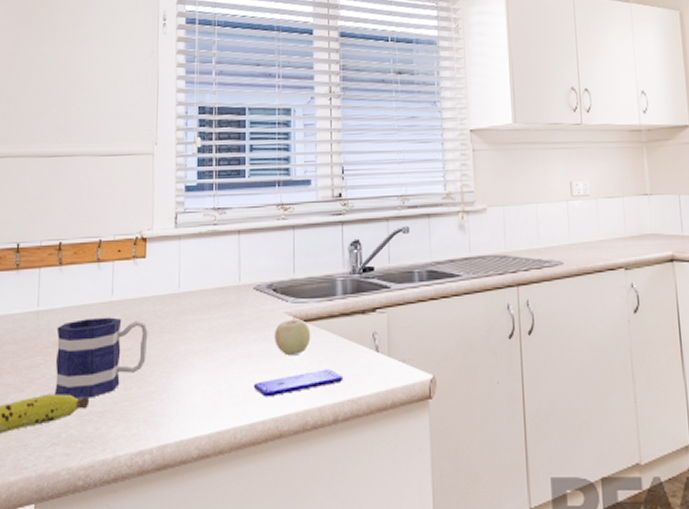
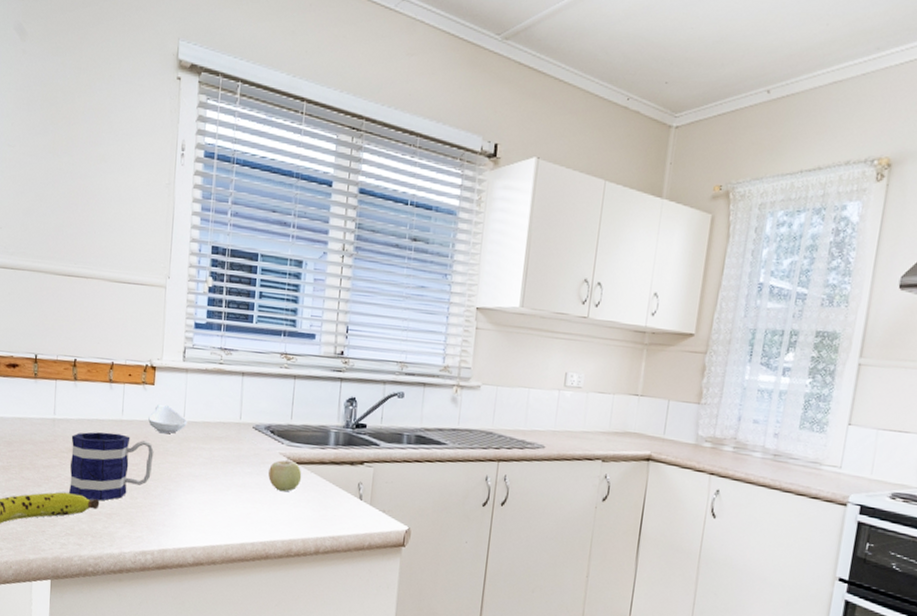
spoon rest: none [141,278,183,309] -> present [148,405,187,434]
smartphone: present [253,369,344,397] -> none [245,507,328,524]

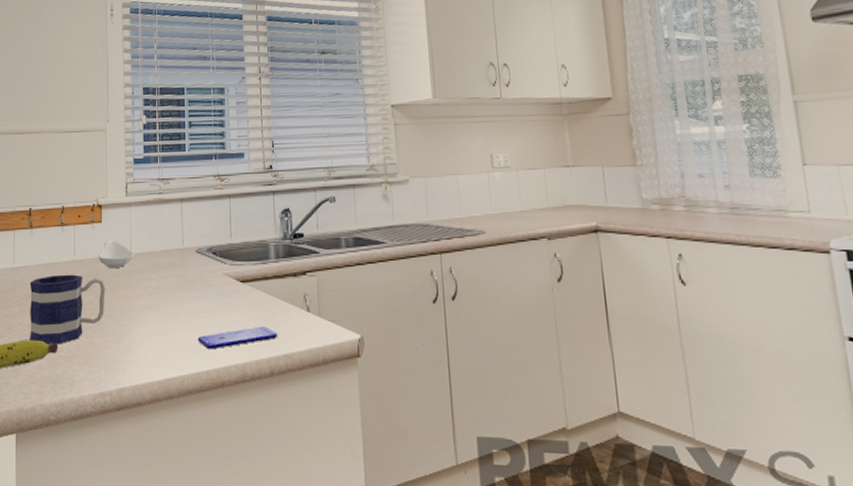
smartphone: none [245,507,328,524] -> present [197,326,278,350]
fruit: present [268,456,302,492] -> none [215,275,248,313]

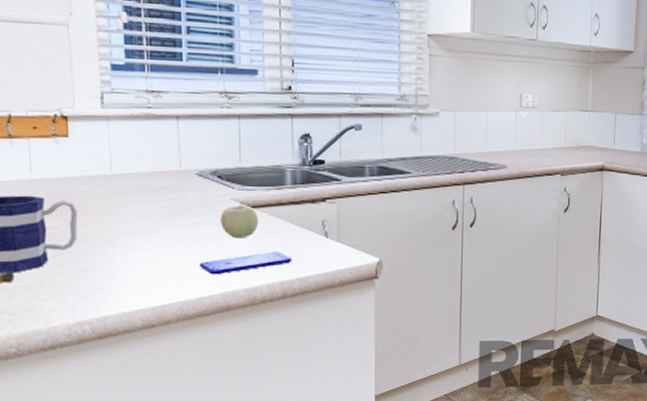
spoon rest: present [98,241,134,268] -> none [66,159,116,189]
fruit: none [215,275,248,313] -> present [220,201,259,239]

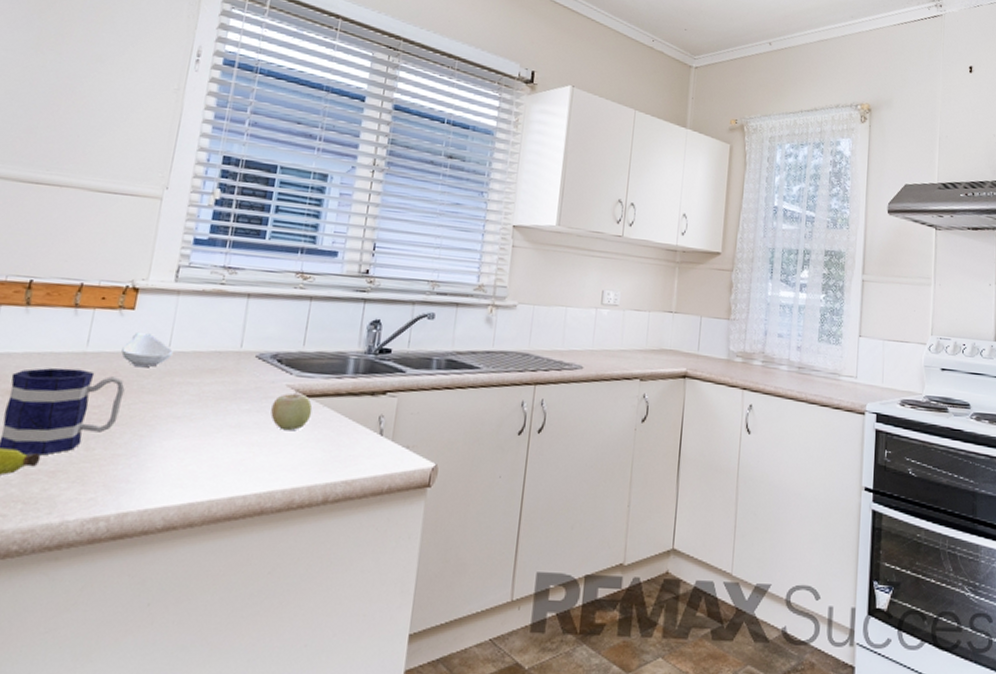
spoon rest: none [66,159,116,189] -> present [121,333,173,367]
smartphone: present [199,251,293,275] -> none [238,448,341,472]

